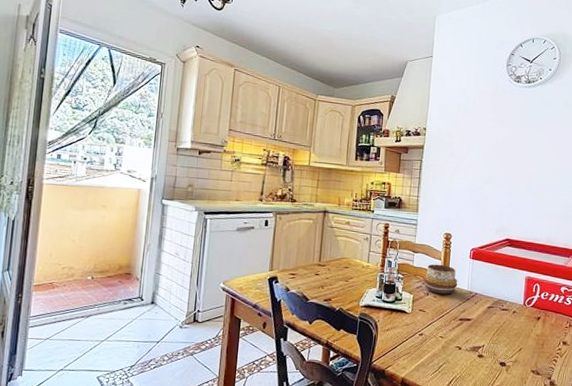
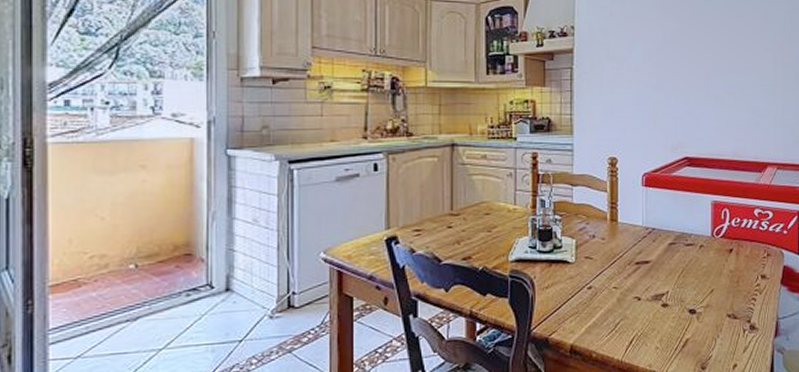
decorative bowl: present [423,264,458,295] -> none [587,197,630,235]

